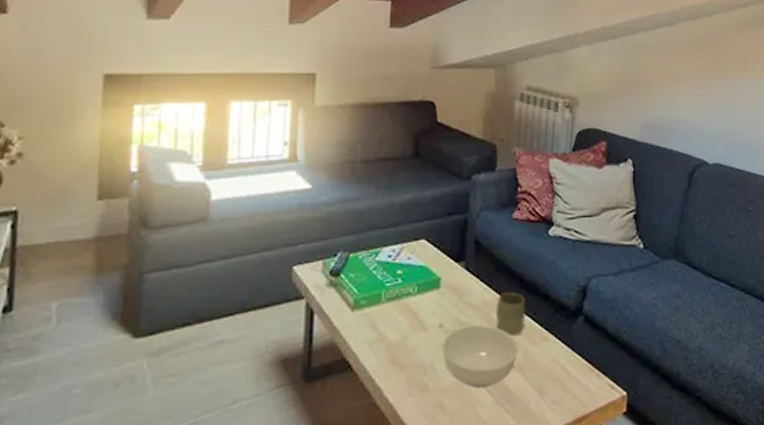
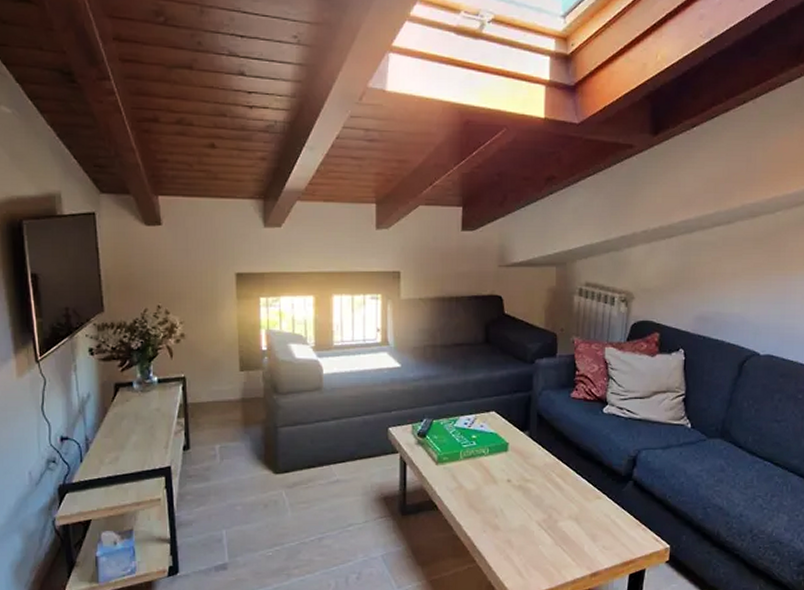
bowl: present [441,324,518,388] -> none [509,482,574,531]
mug: present [496,292,526,335] -> none [556,458,582,492]

